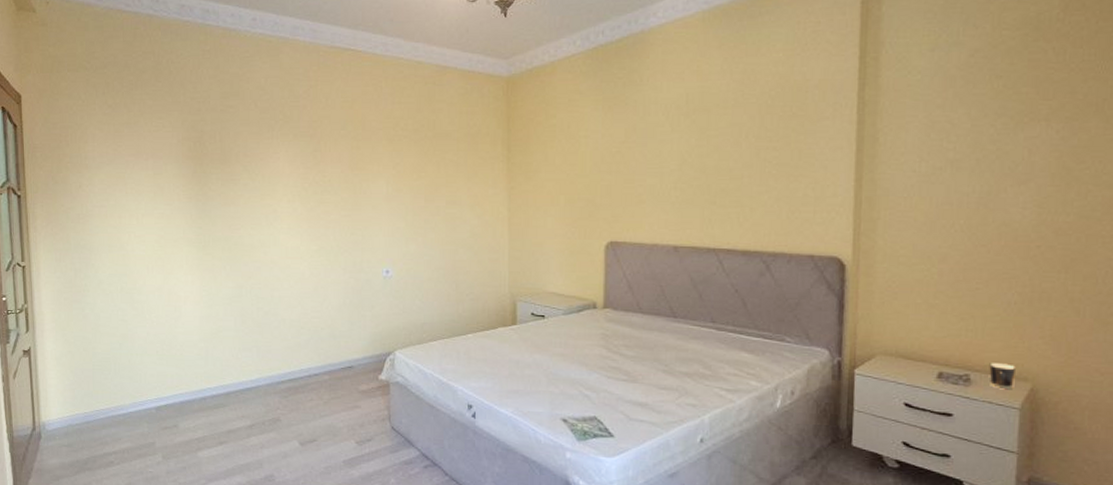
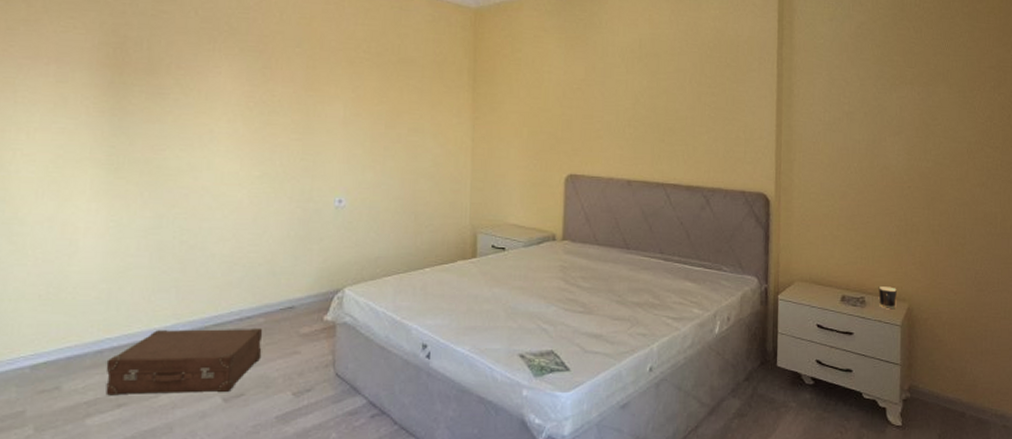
suitcase: none [209,383,328,437] -> present [106,328,263,396]

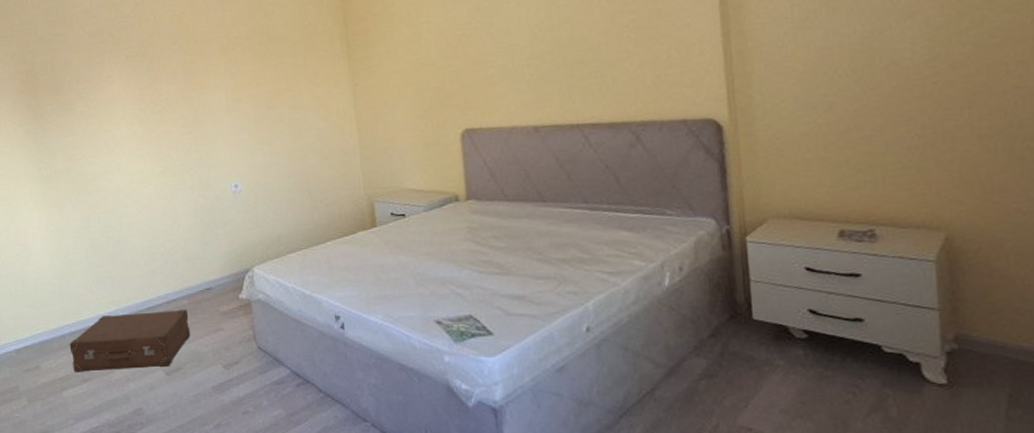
mug: present [878,286,897,308] -> none [895,213,926,241]

